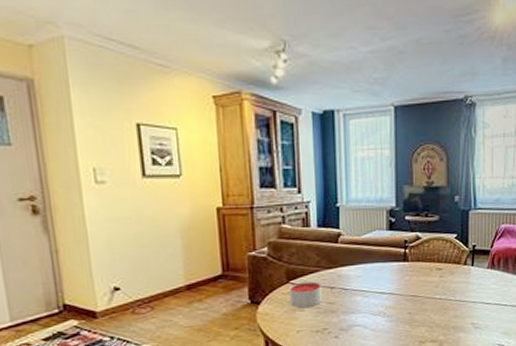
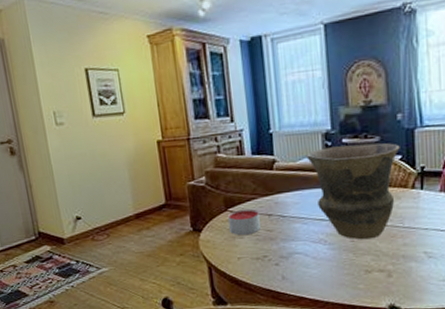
vase: none [370,221,456,313] -> present [305,142,400,240]

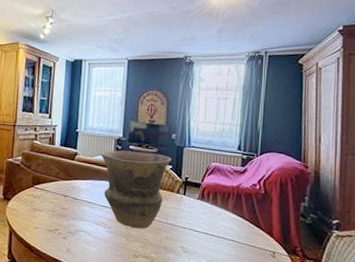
candle: present [228,208,261,235] -> none [33,187,58,209]

